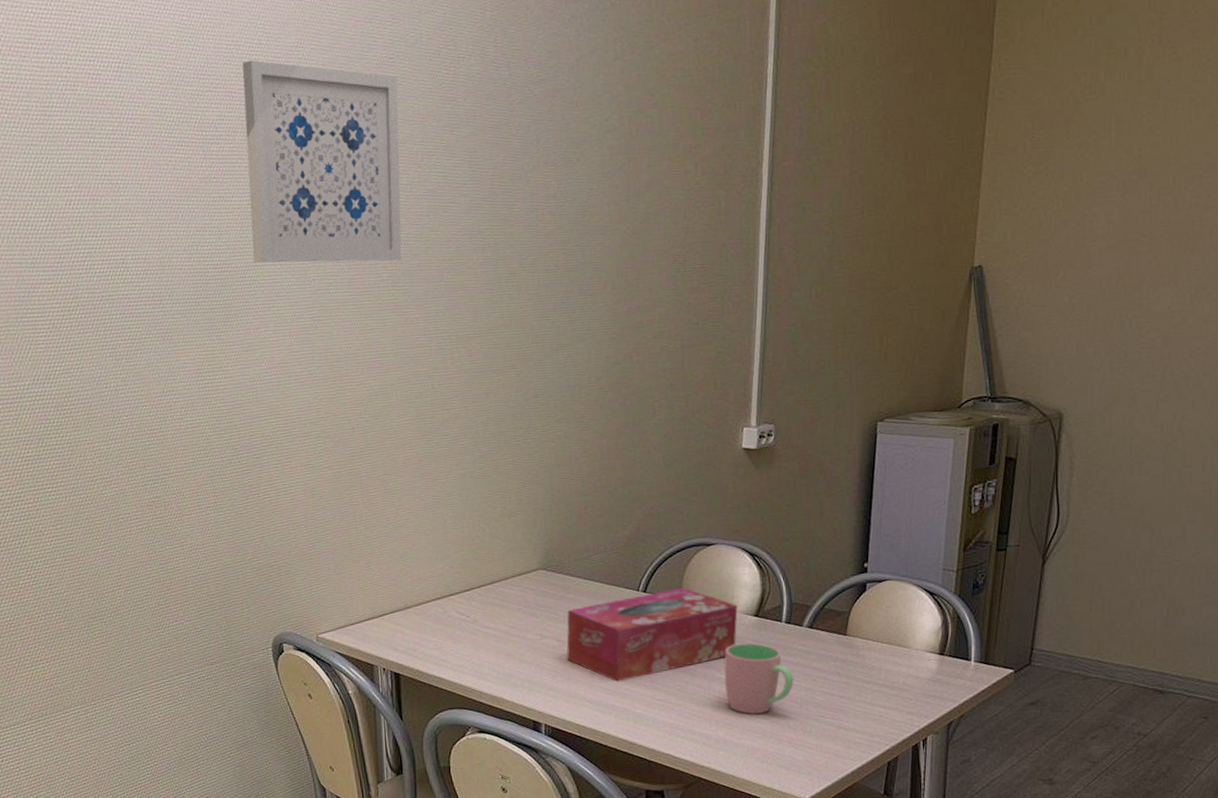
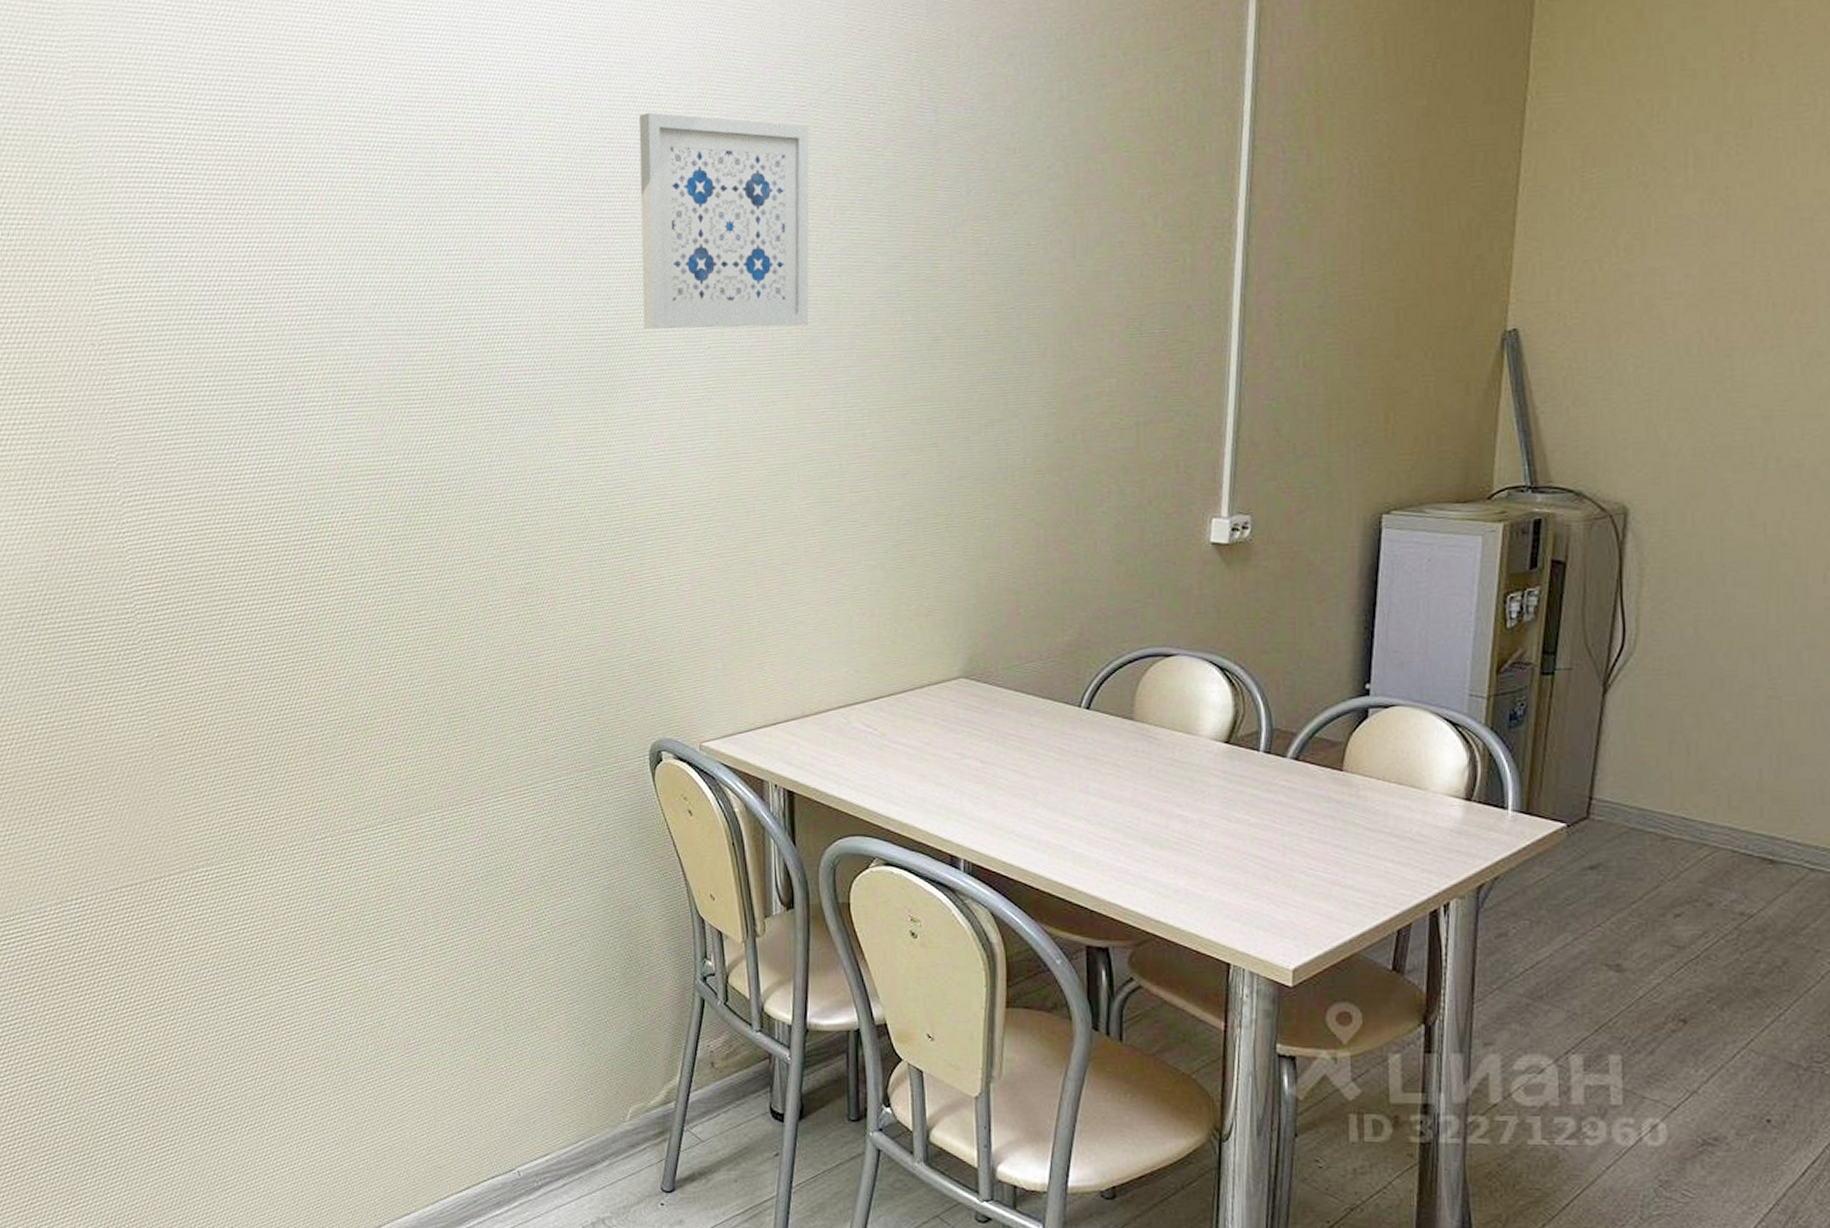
tissue box: present [566,587,738,682] -> none [992,705,1204,814]
cup: present [724,643,794,714] -> none [1186,774,1275,861]

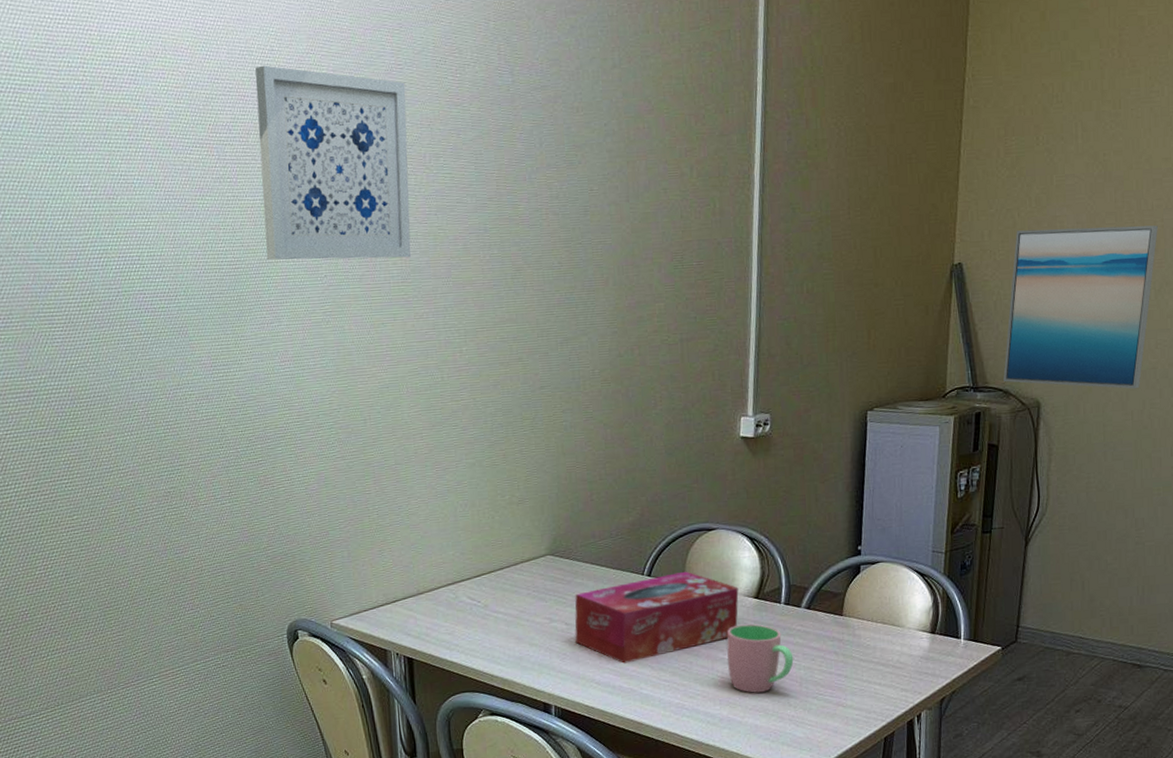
tissue box: none [992,705,1204,814] -> present [575,571,739,664]
cup: none [1186,774,1275,861] -> present [727,624,794,693]
wall art: none [1575,278,1806,493] -> present [1003,225,1158,389]

